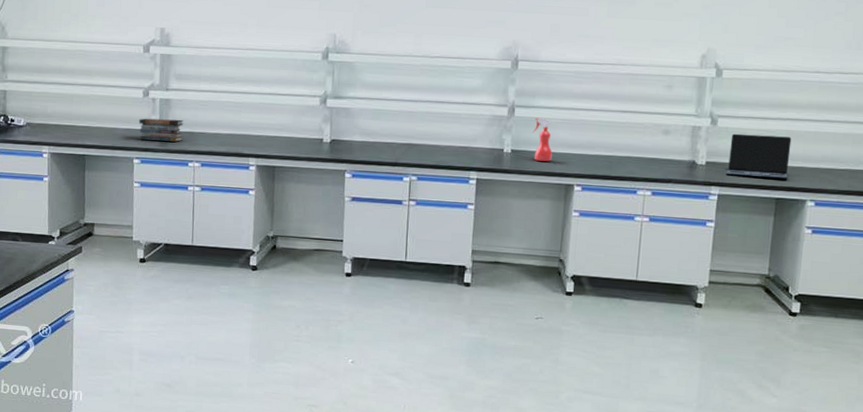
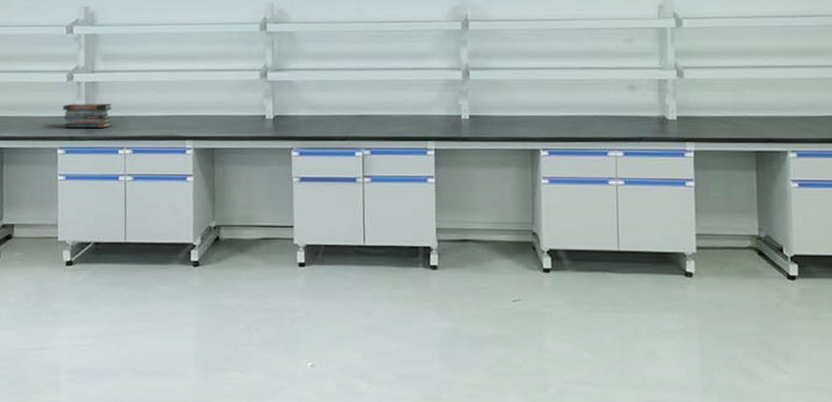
spray bottle: present [532,118,555,162] -> none [490,80,514,126]
laptop: present [726,133,792,179] -> none [700,85,765,130]

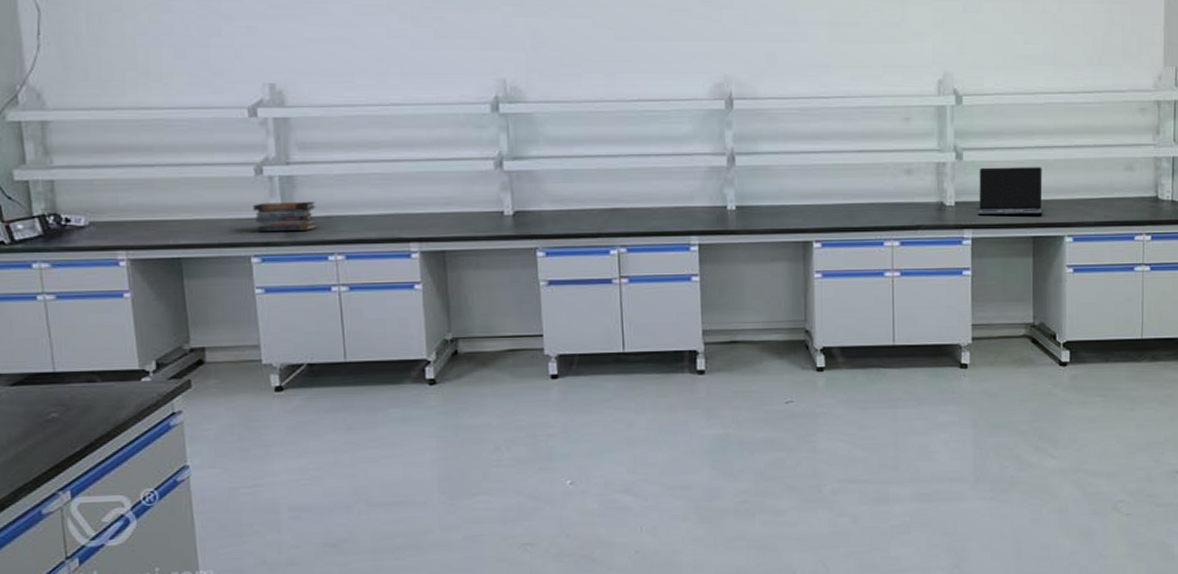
laptop: none [700,85,765,130] -> present [978,167,1043,216]

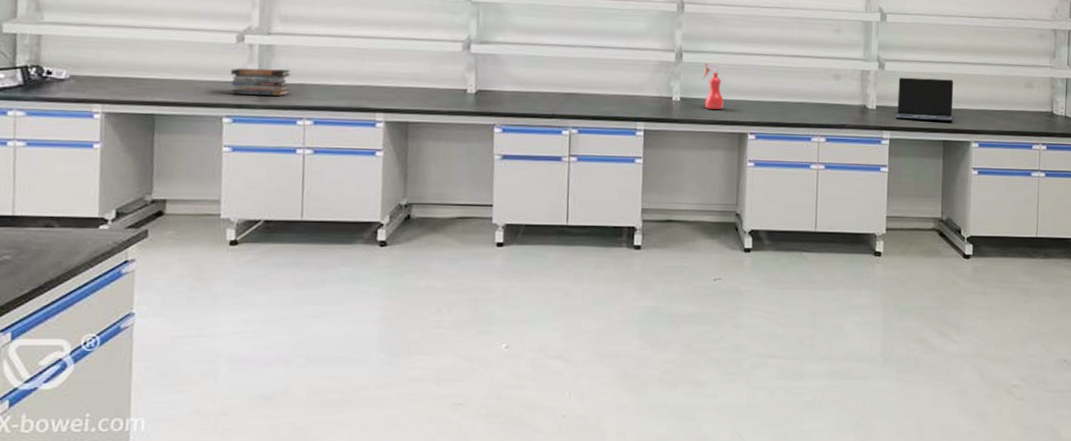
spray bottle: none [758,166,784,217] -> present [702,63,725,109]

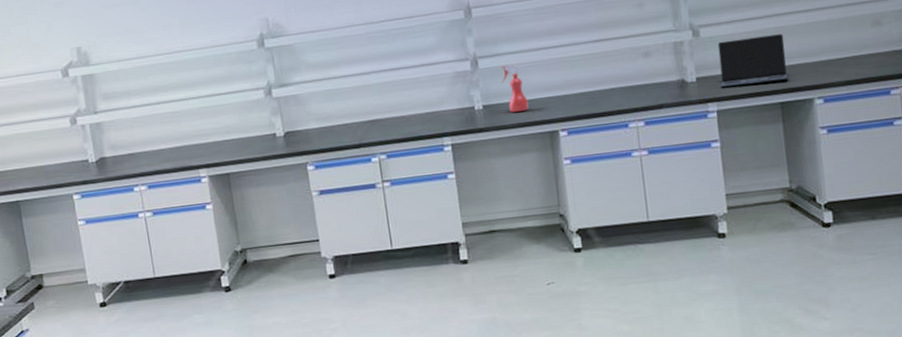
book stack: present [230,68,291,96] -> none [71,142,123,173]

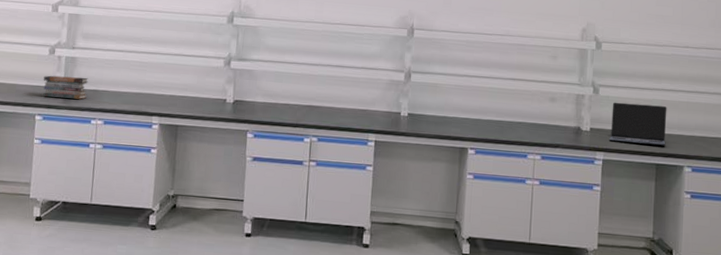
book stack: none [71,142,123,173] -> present [43,75,89,99]
spray bottle: present [501,65,529,112] -> none [428,83,449,126]

